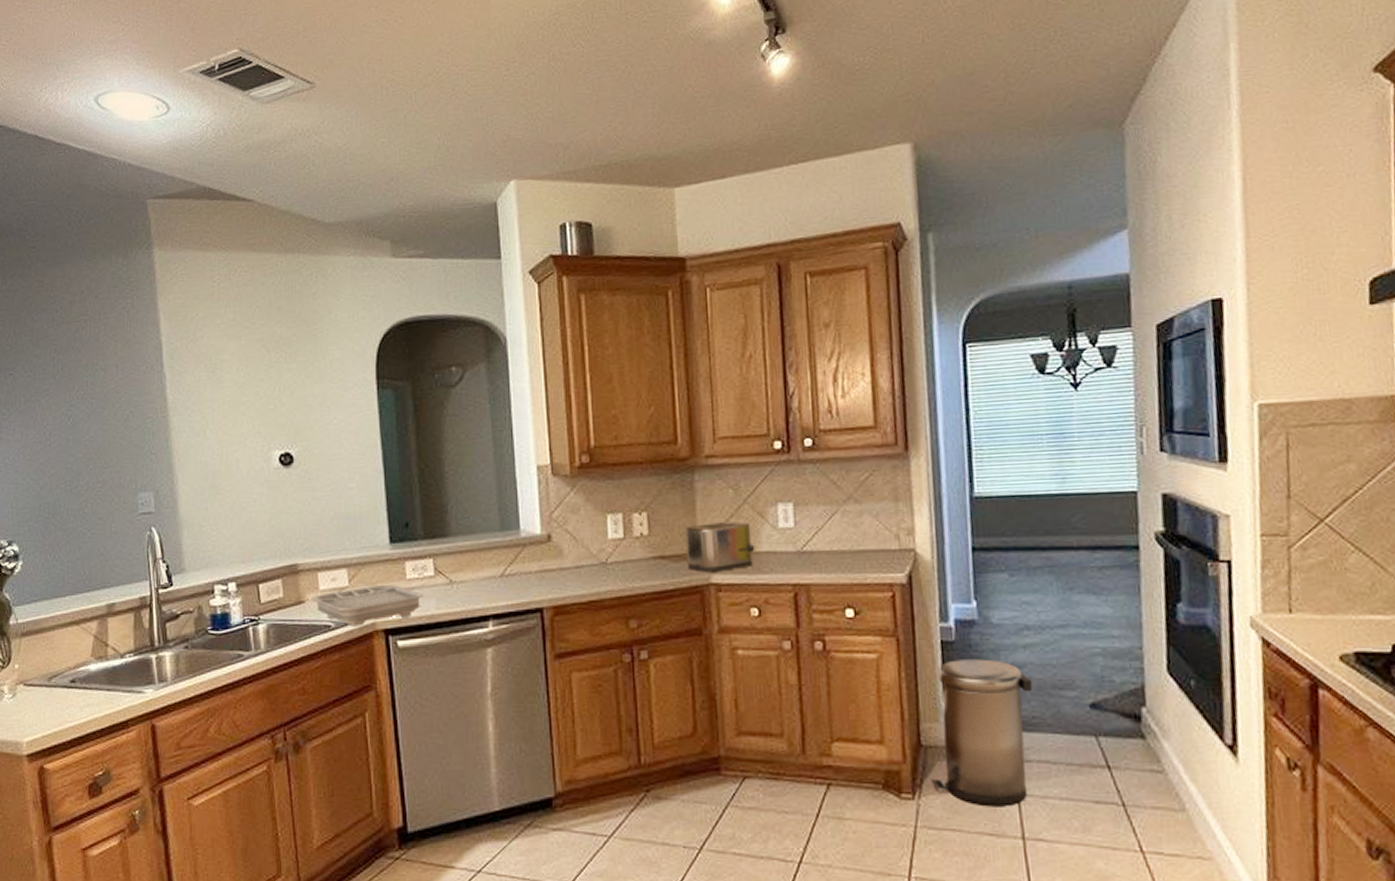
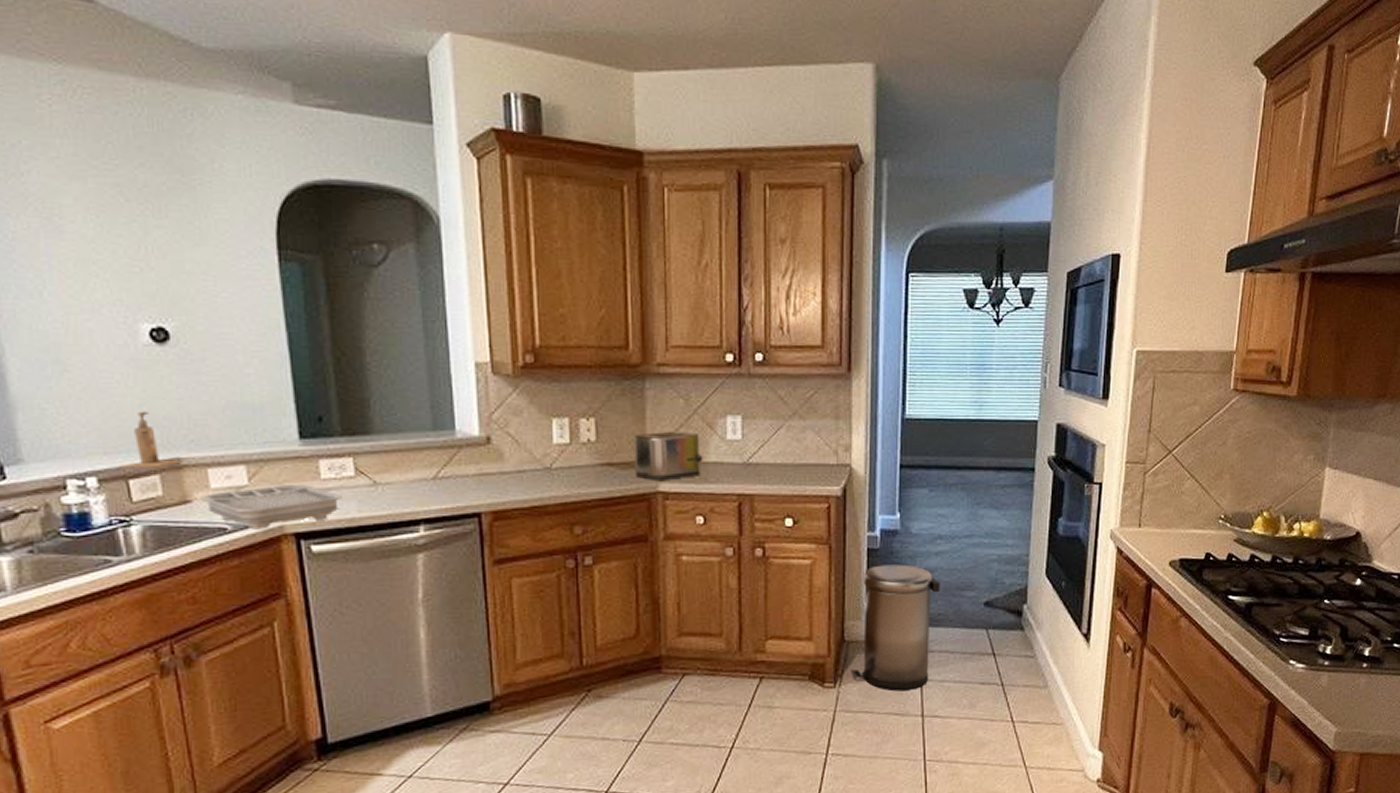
soap dispenser: none [254,524,297,574] -> present [121,411,180,468]

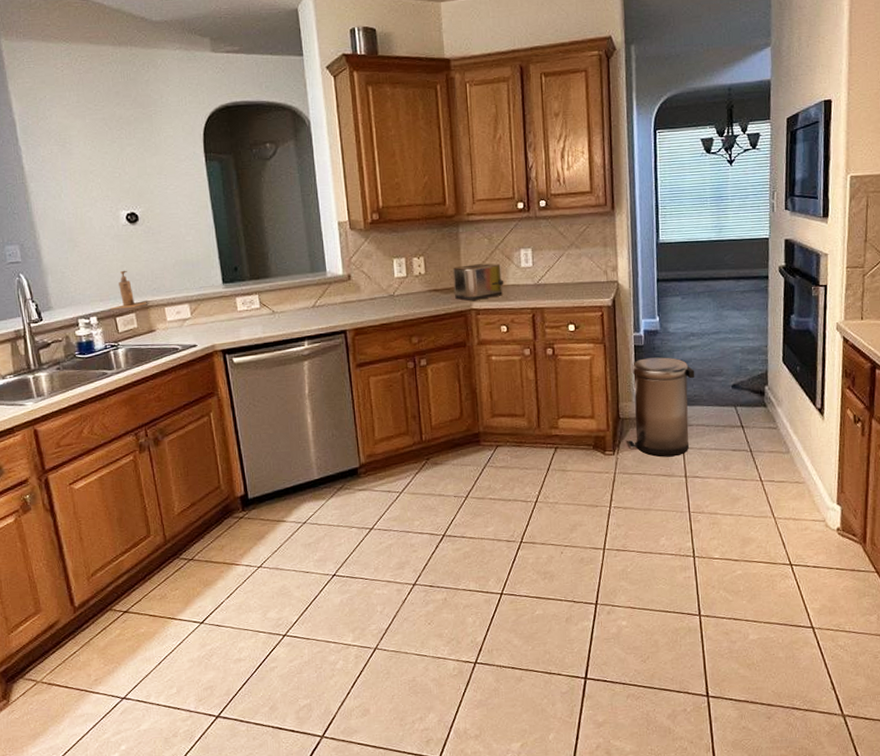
dish rack: present [201,483,342,530] -> none [161,315,252,349]

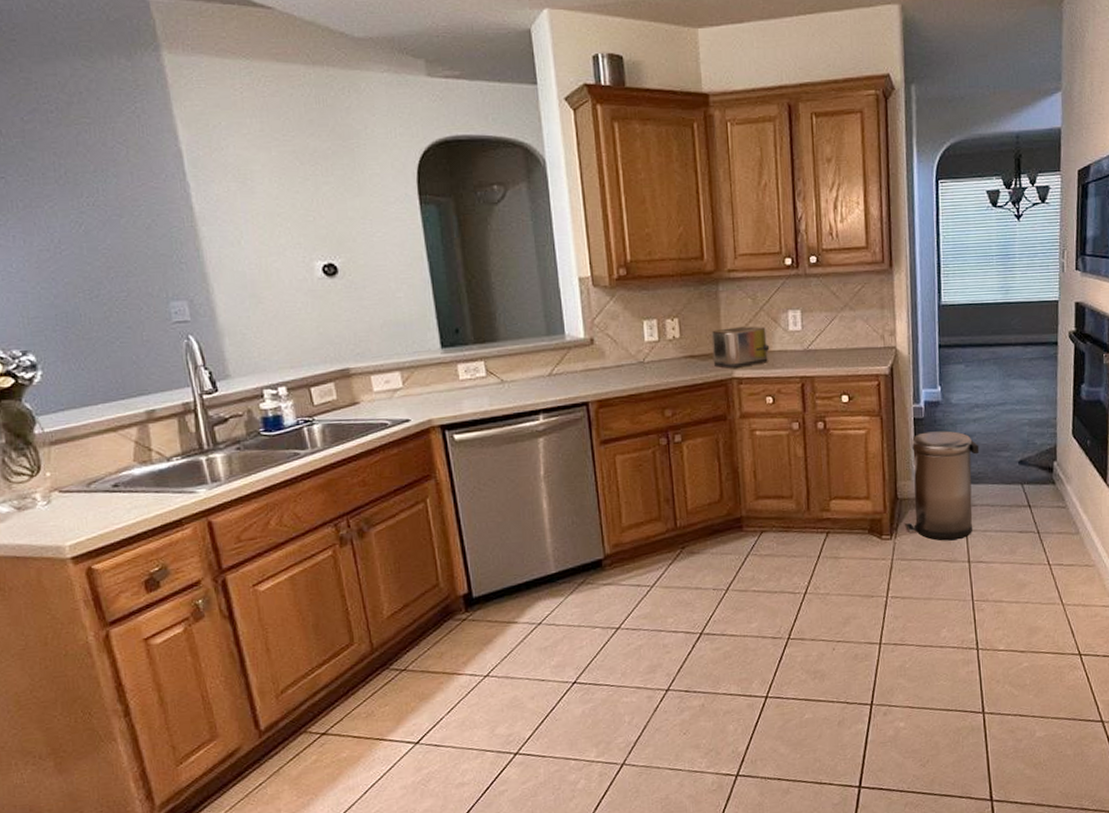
soap dispenser: present [111,270,147,310] -> none [304,331,349,379]

